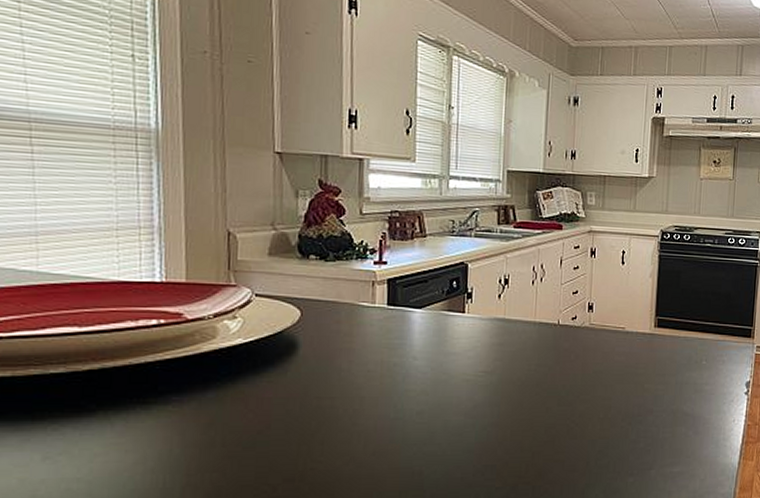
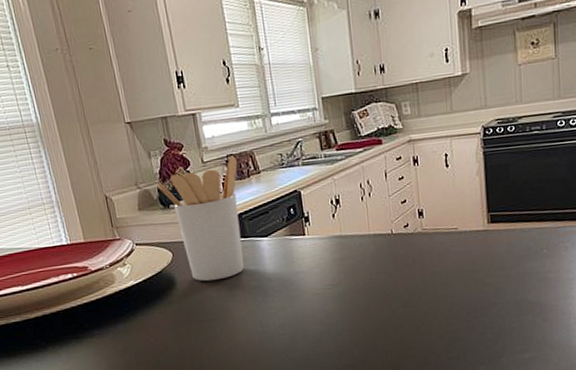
utensil holder: none [298,212,402,351] -> present [157,155,244,282]

